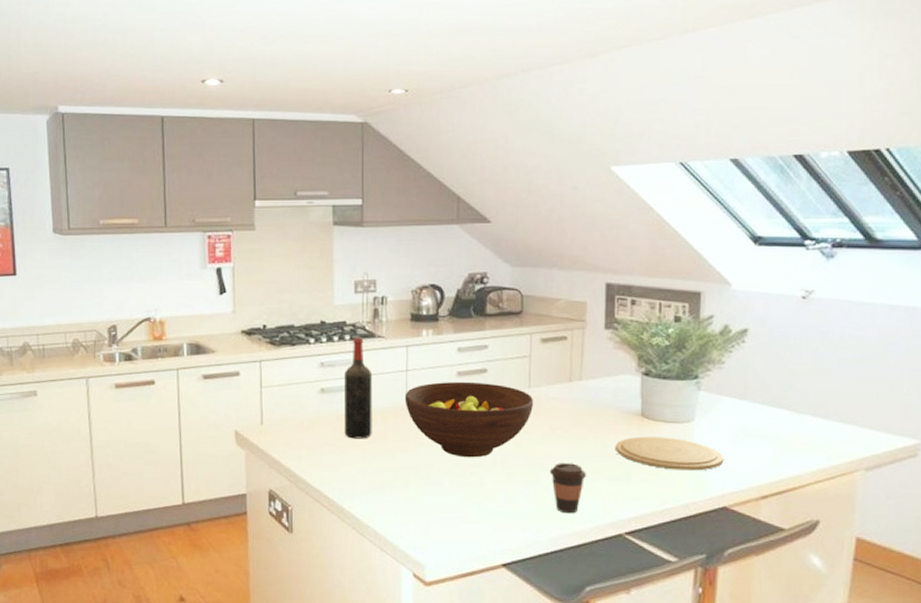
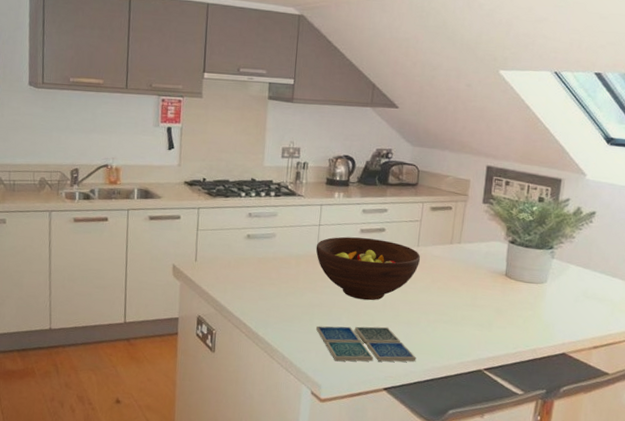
wine bottle: present [343,337,373,439] -> none [264,194,291,279]
drink coaster: none [413,488,539,535] -> present [316,326,417,362]
coffee cup: present [549,463,587,514] -> none [428,309,458,351]
plate: present [616,436,724,471] -> none [483,292,568,323]

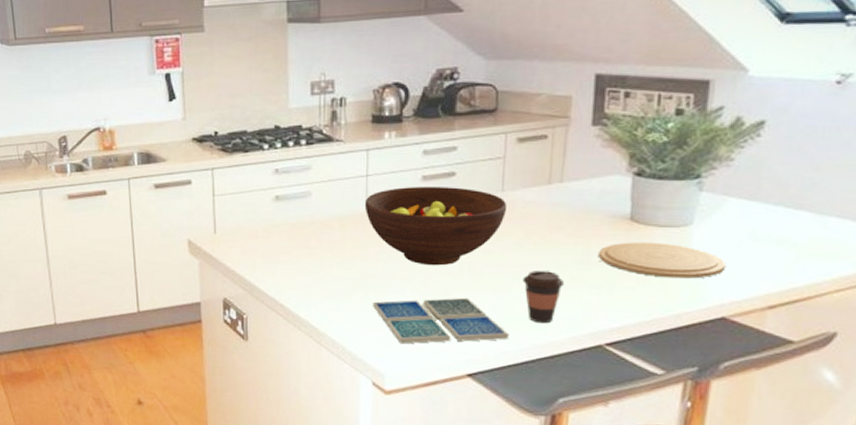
coffee cup: none [428,309,458,351] -> present [522,271,565,324]
plate: none [483,292,568,323] -> present [599,242,727,279]

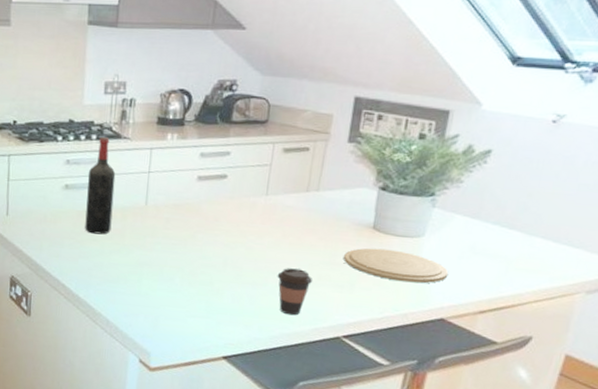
wine bottle: none [299,142,330,247] -> present [85,137,116,235]
fruit bowl: present [364,186,508,266] -> none [144,185,270,259]
drink coaster: present [373,297,509,344] -> none [145,287,262,328]

